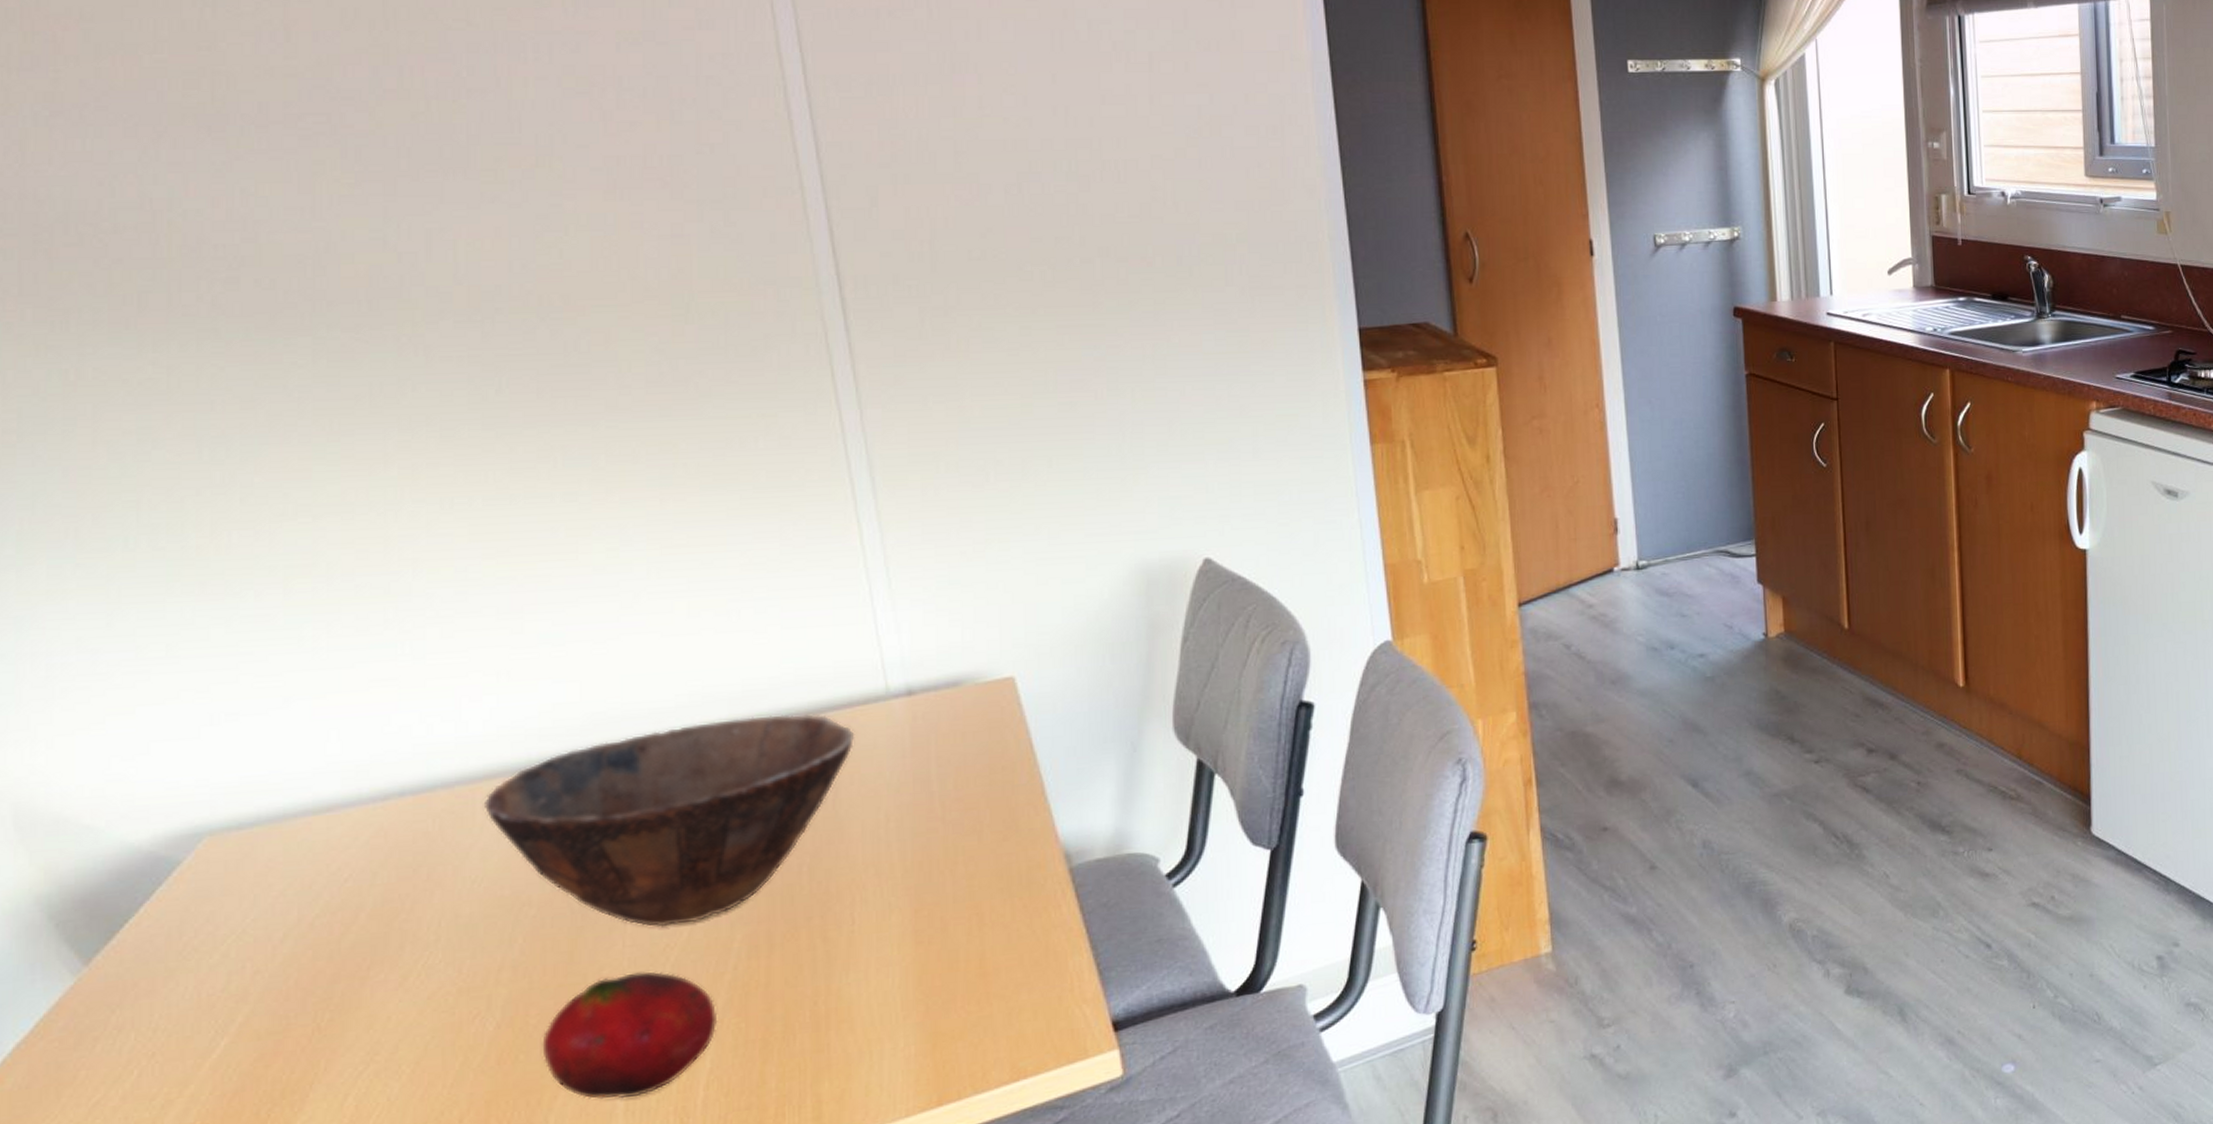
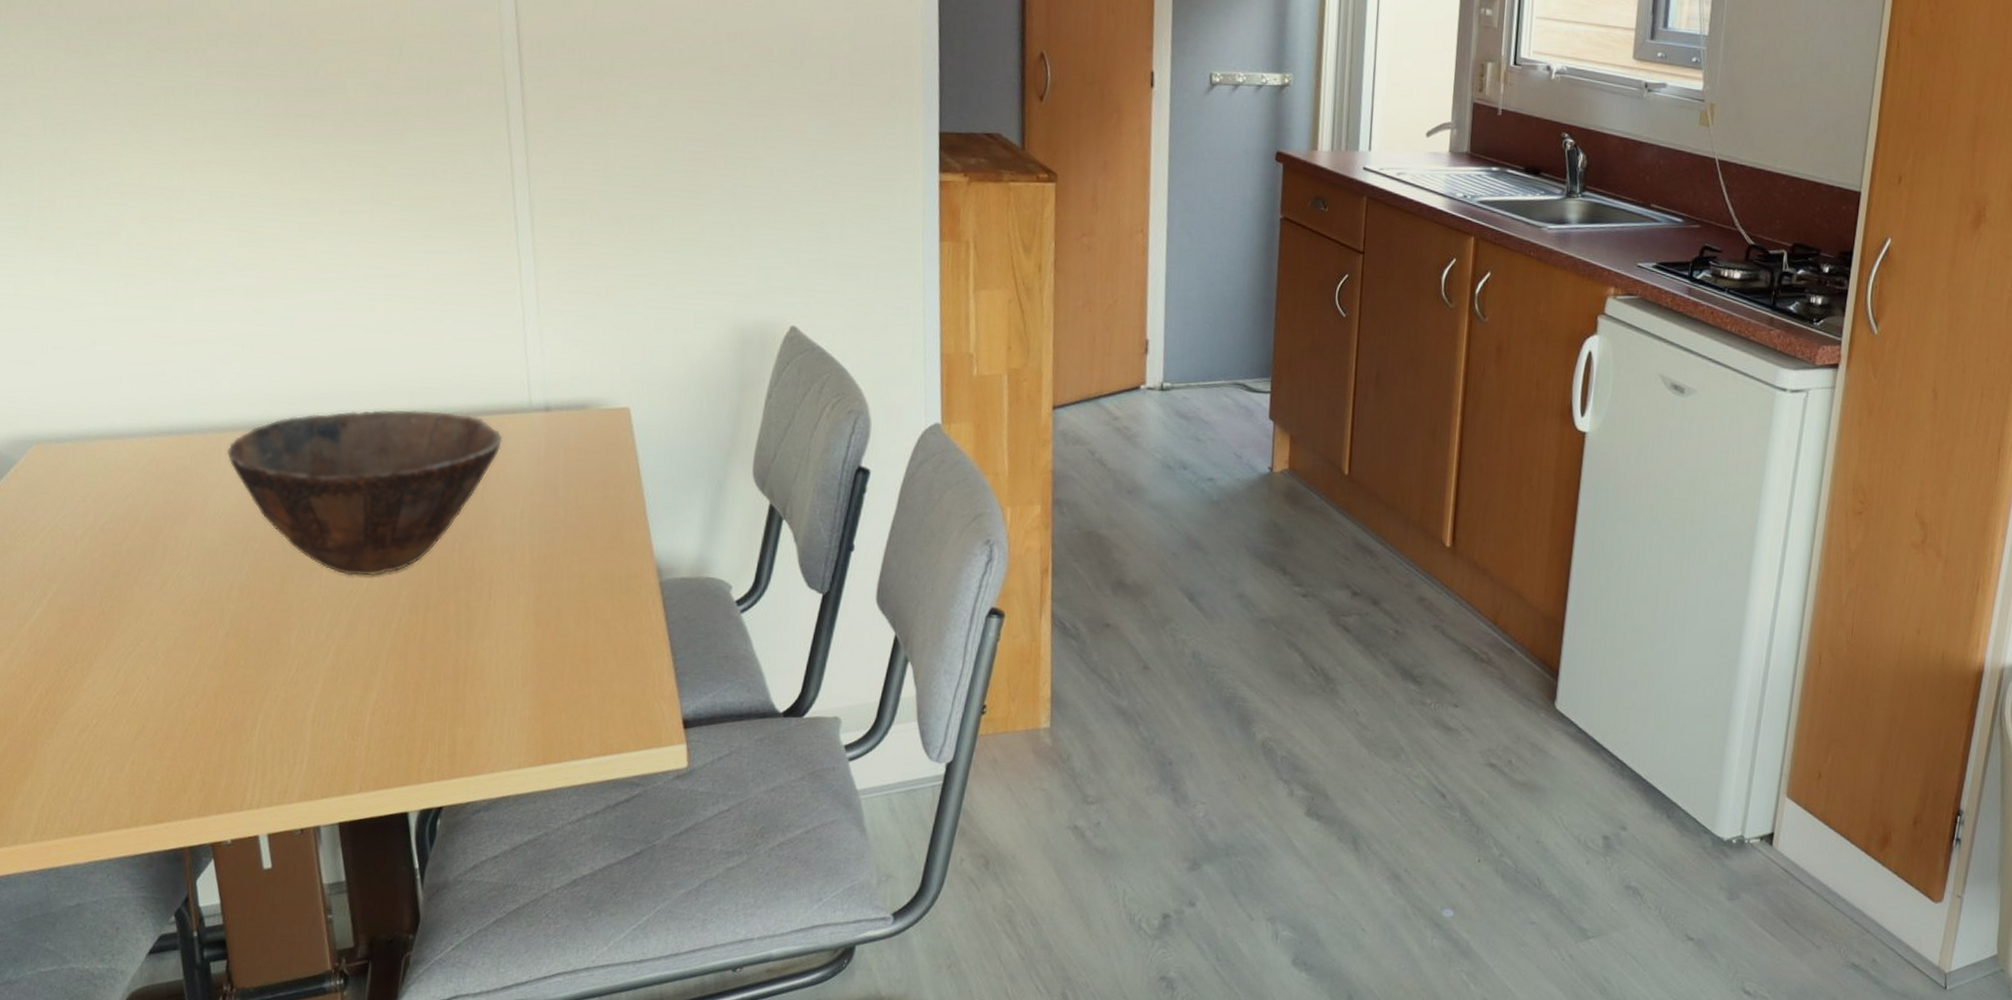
fruit: present [542,971,718,1099] -> none [257,609,384,711]

